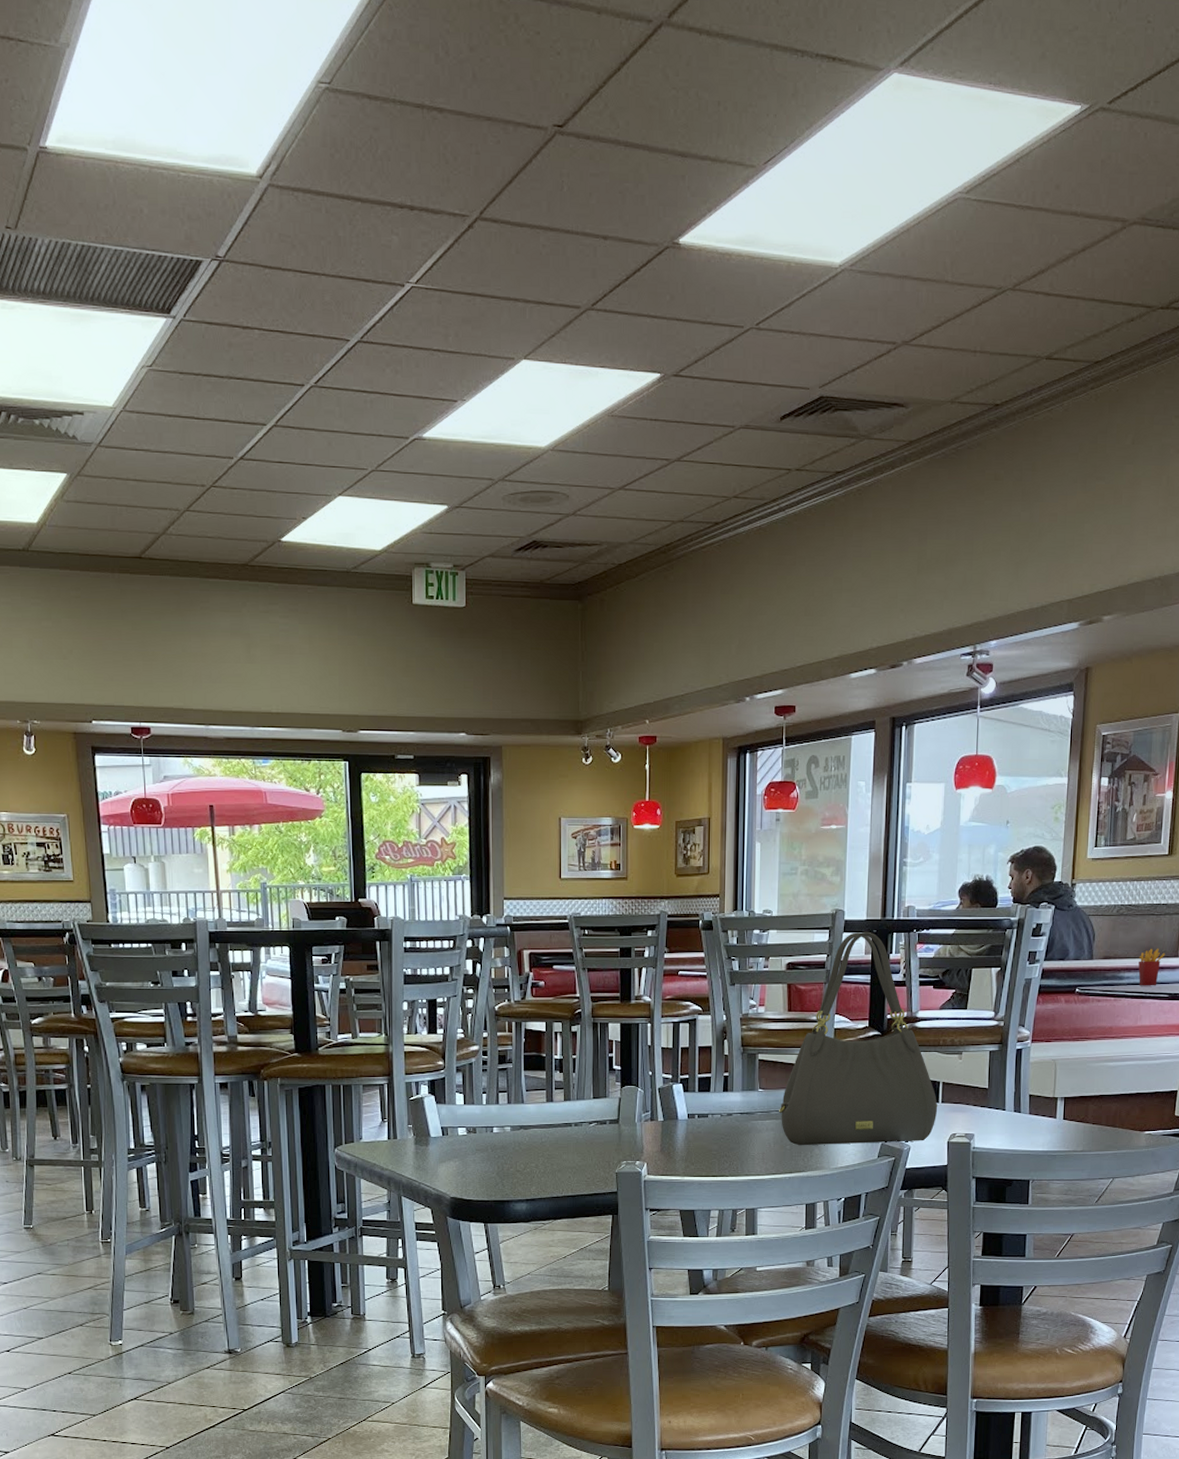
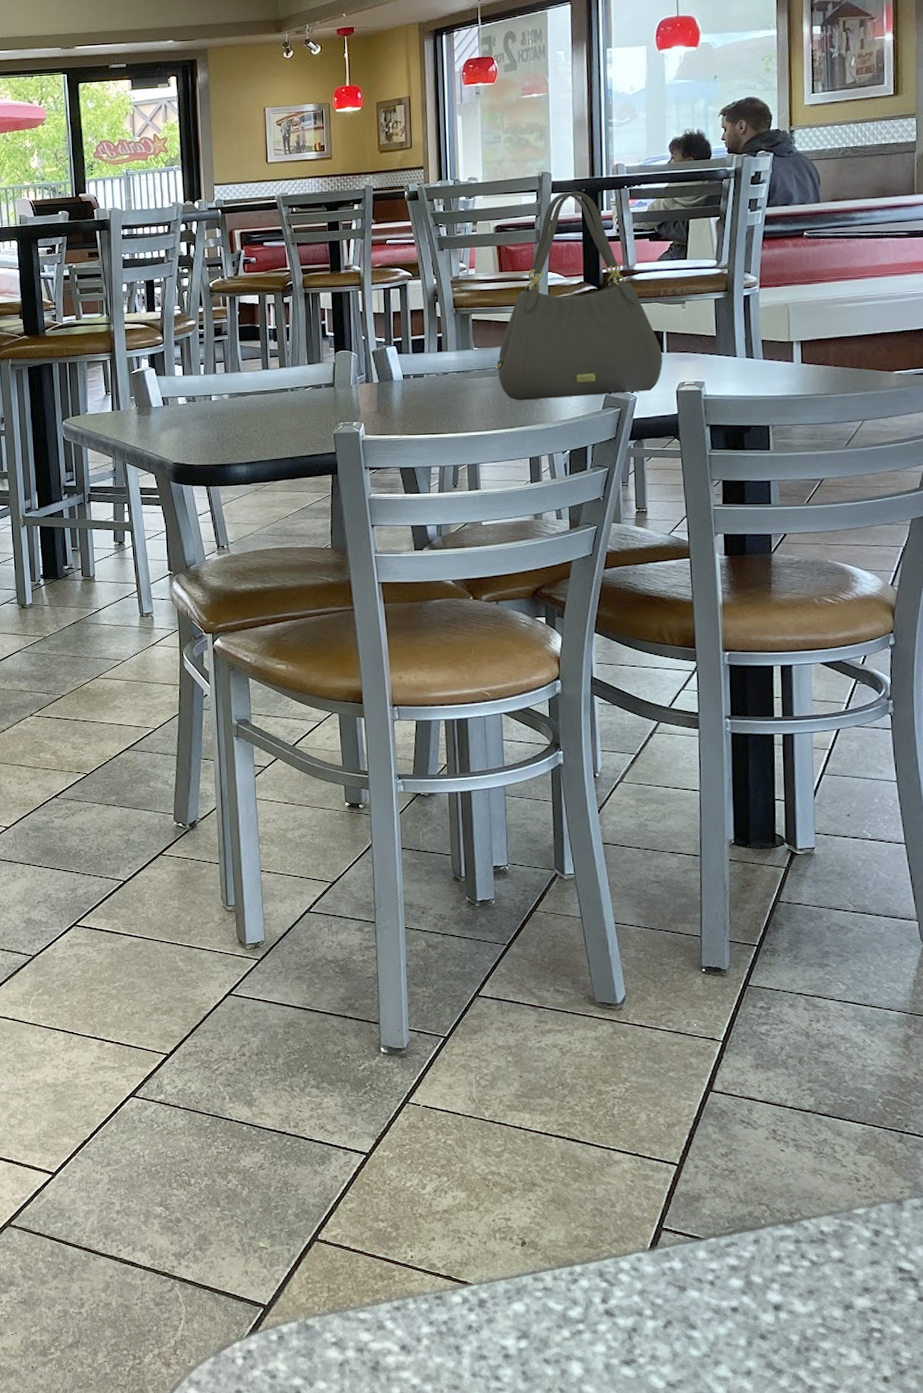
french fries: present [1138,948,1165,986] -> none [871,187,900,226]

